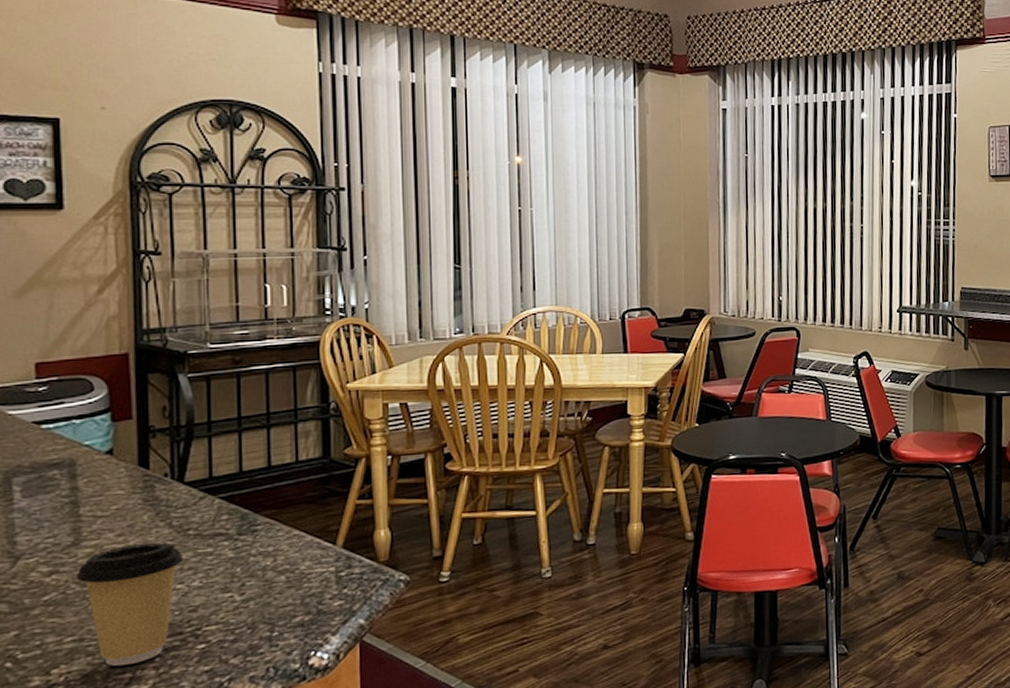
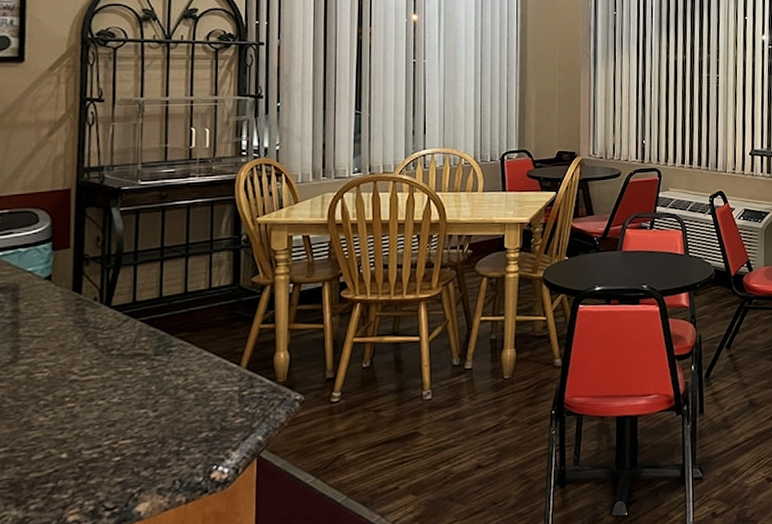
coffee cup: present [76,542,184,666] -> none [12,361,106,476]

